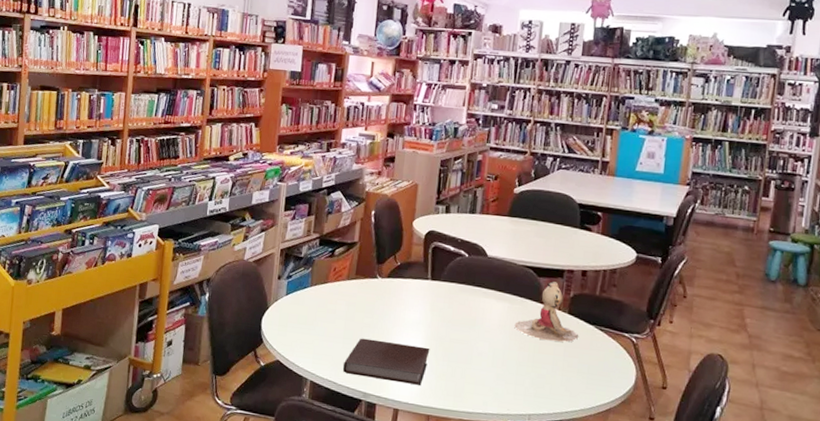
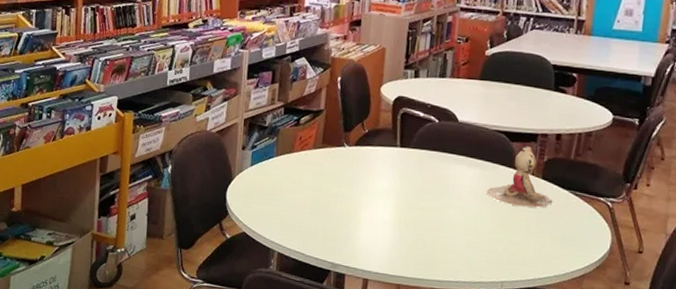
notebook: present [343,338,430,385] -> none [311,208,400,255]

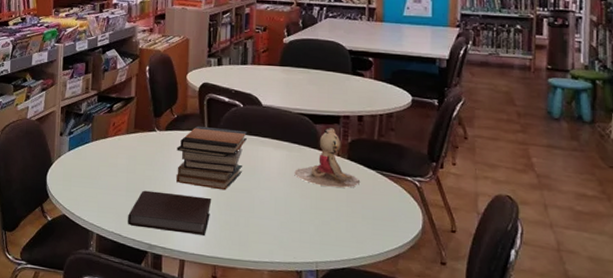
notebook: none [311,208,400,255] -> present [128,190,212,236]
book stack: none [364,141,441,209] -> present [176,125,247,191]

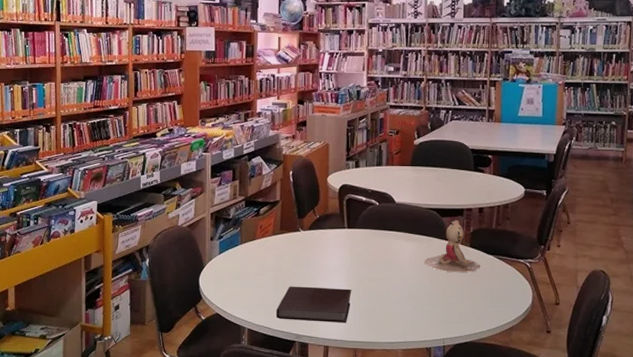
book stack: present [176,125,247,191] -> none [319,224,382,281]

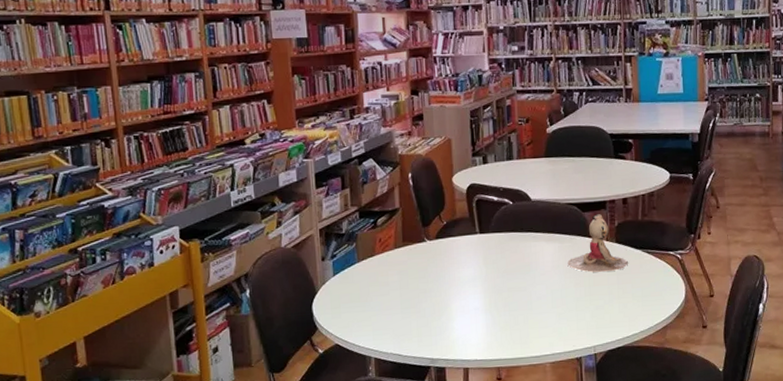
notebook: present [276,286,352,323] -> none [406,301,490,344]

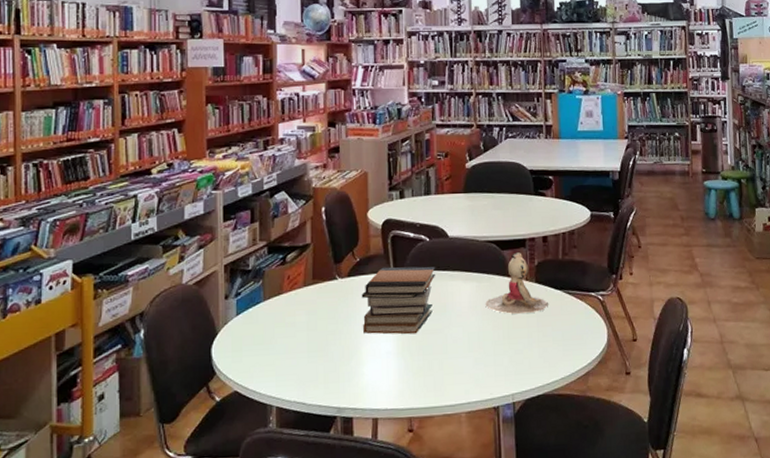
book stack: none [449,228,519,292] -> present [361,266,435,335]

